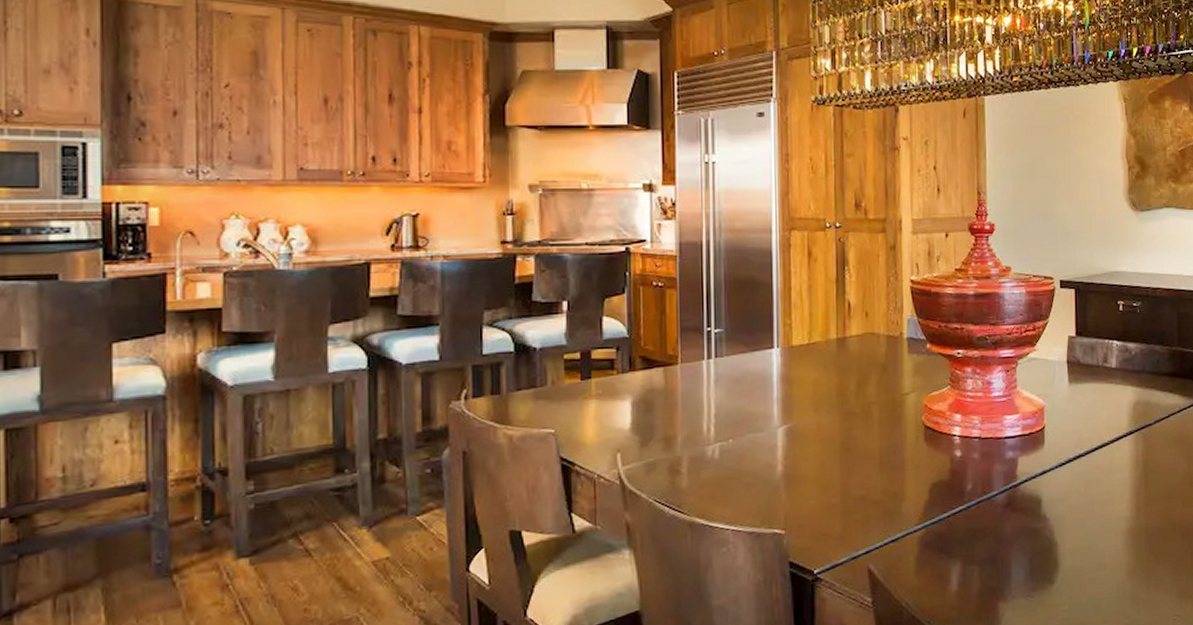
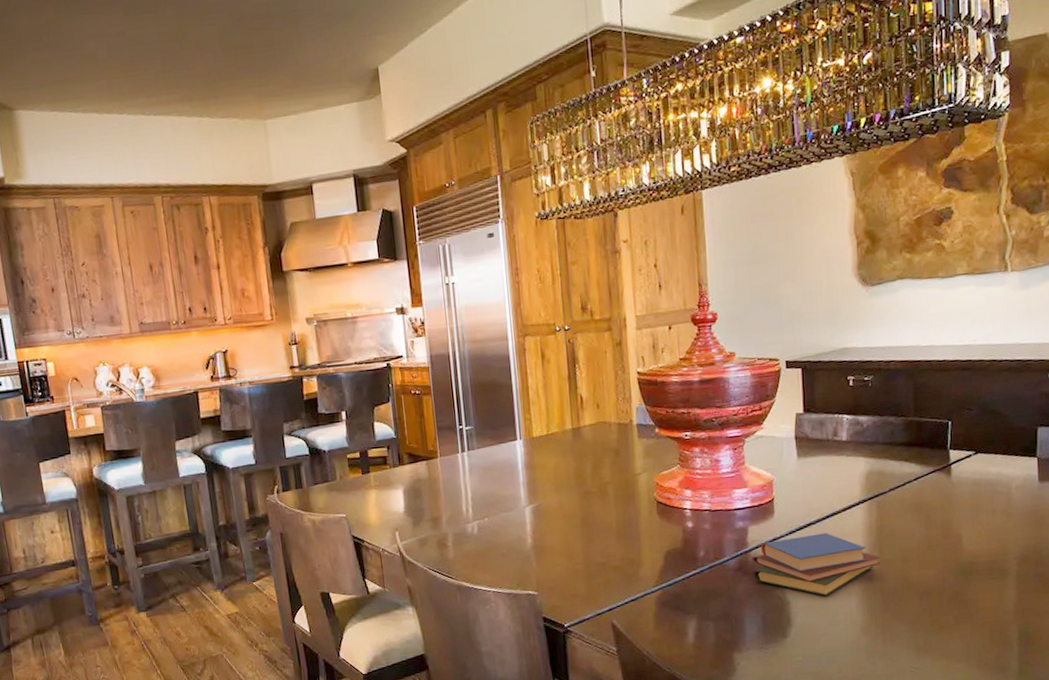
book: none [1021,466,1146,537] -> present [752,533,880,597]

